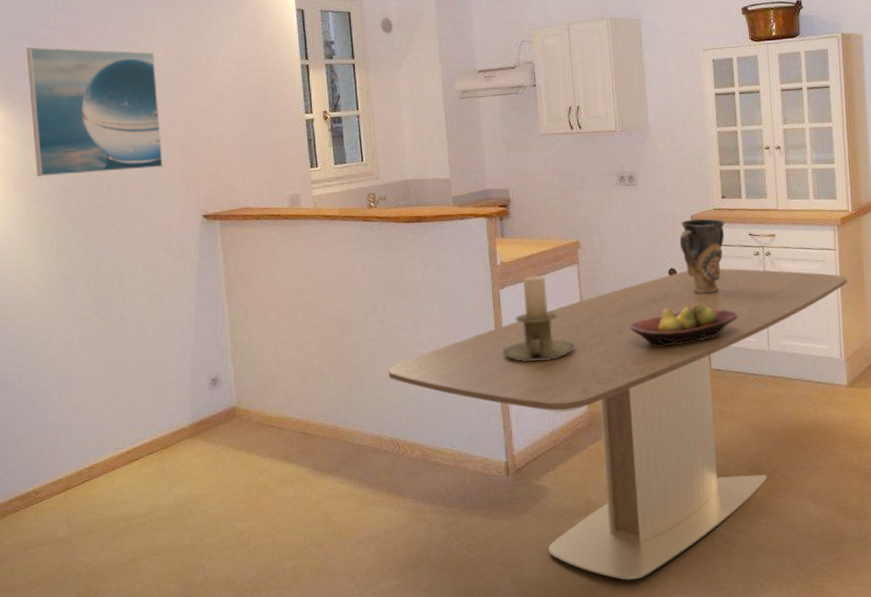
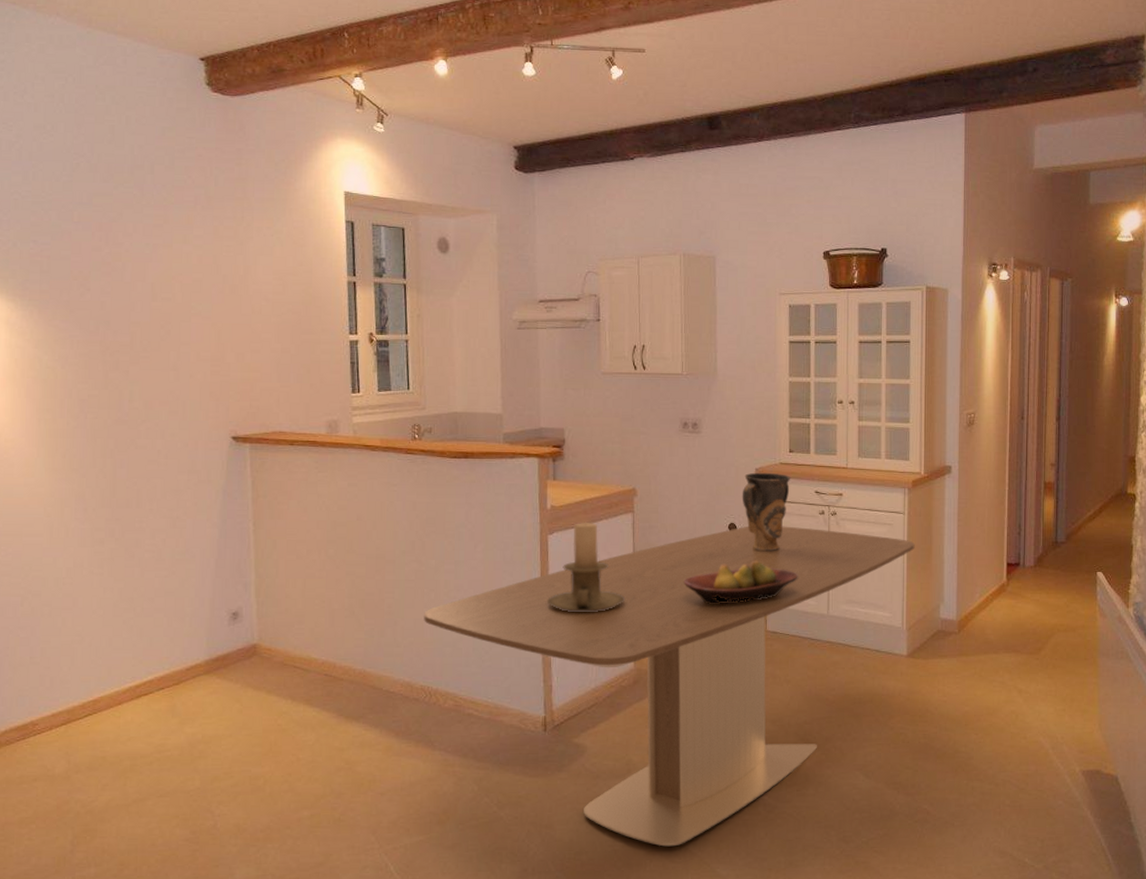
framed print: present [26,47,163,176] -> none [45,243,191,384]

